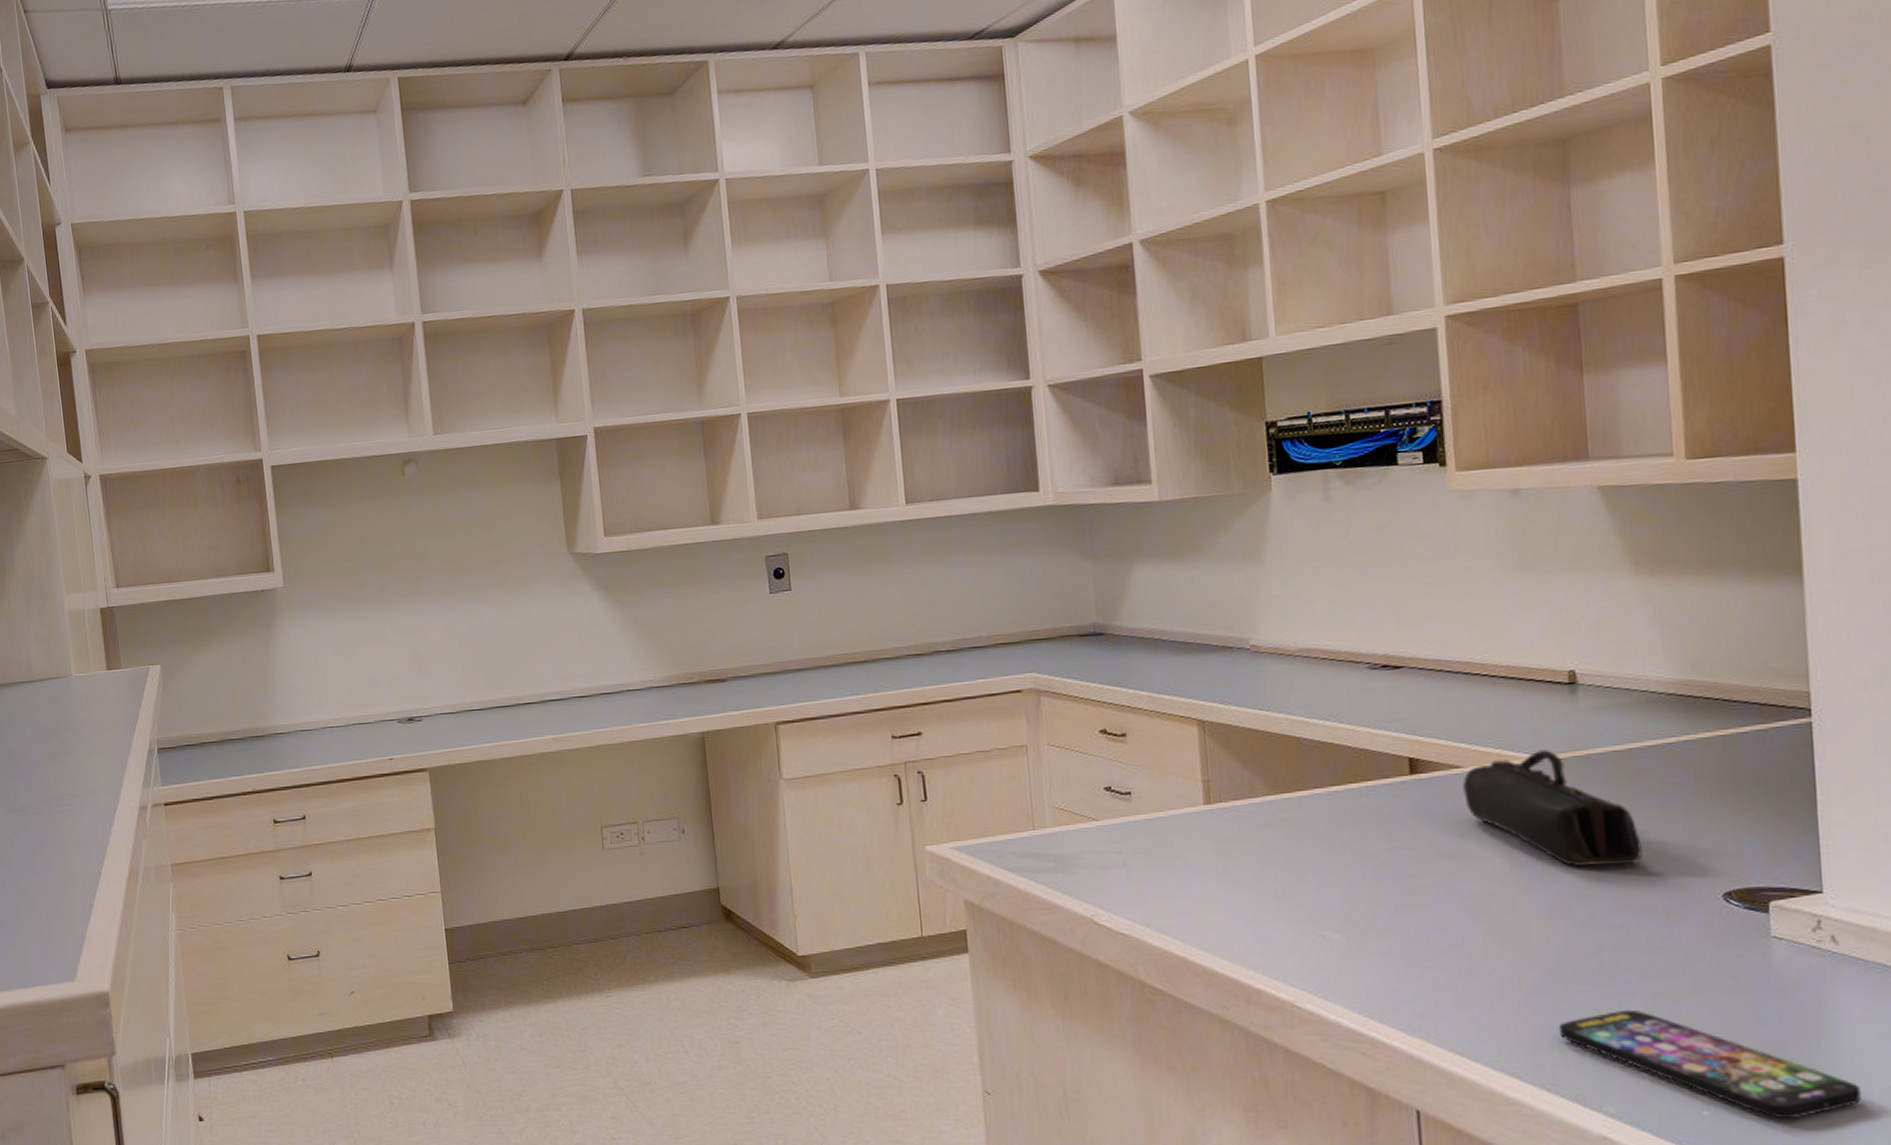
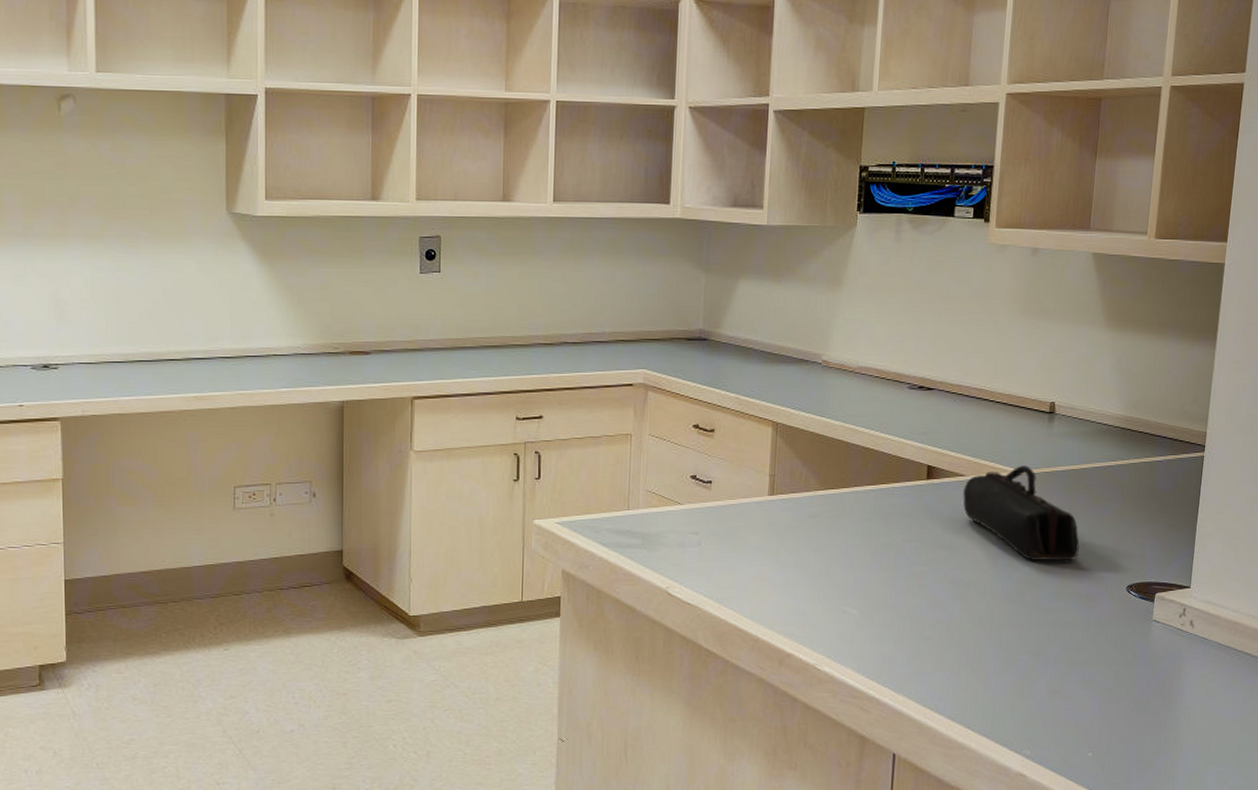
smartphone: present [1558,1009,1862,1119] -> none [1001,674,1191,759]

